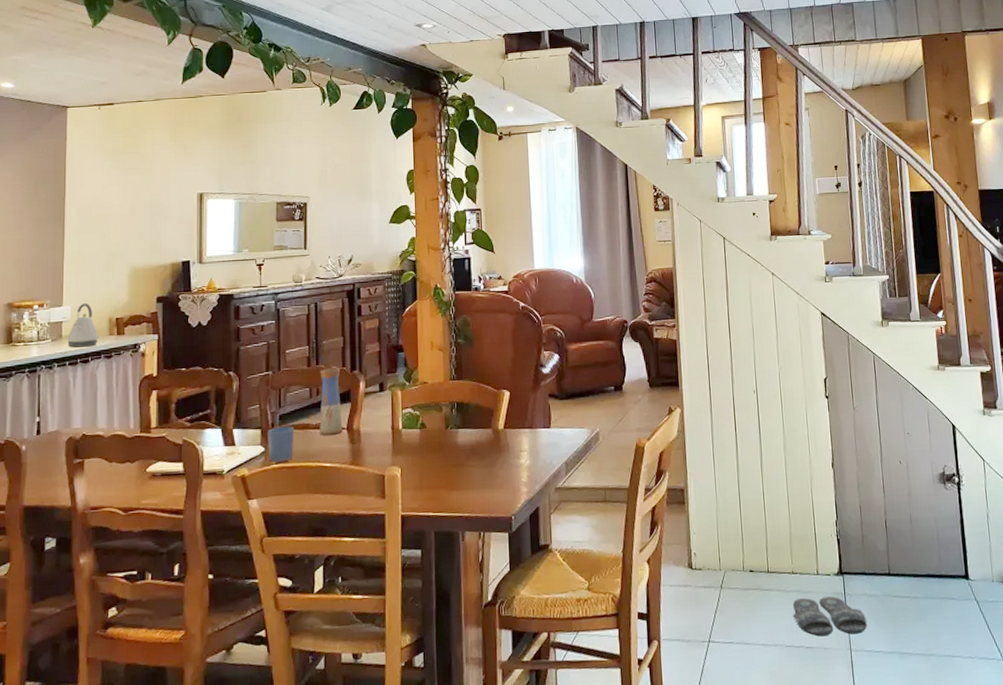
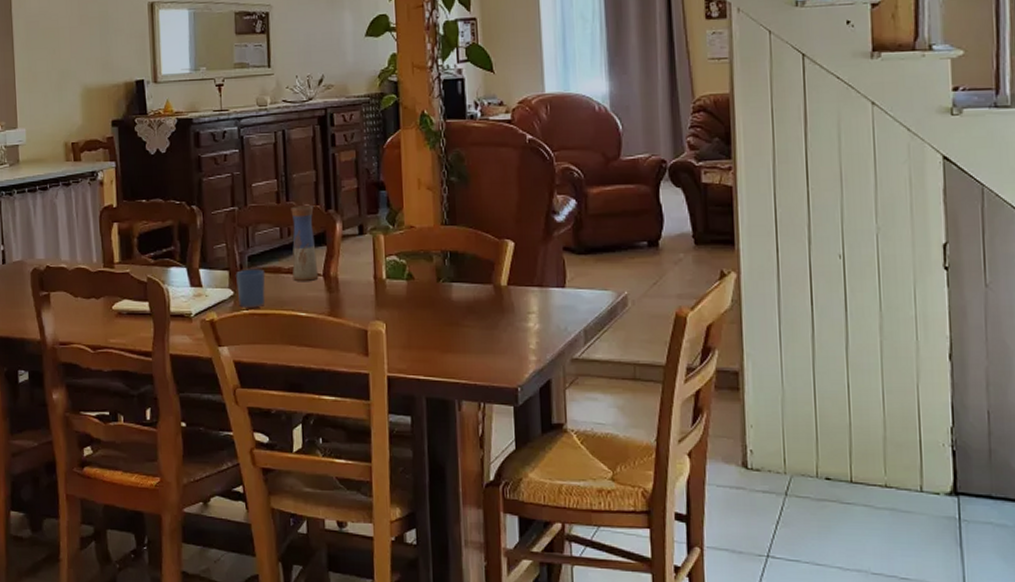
kettle: present [66,302,98,348] -> none [23,125,55,174]
slippers: present [792,596,867,637] -> none [883,518,990,570]

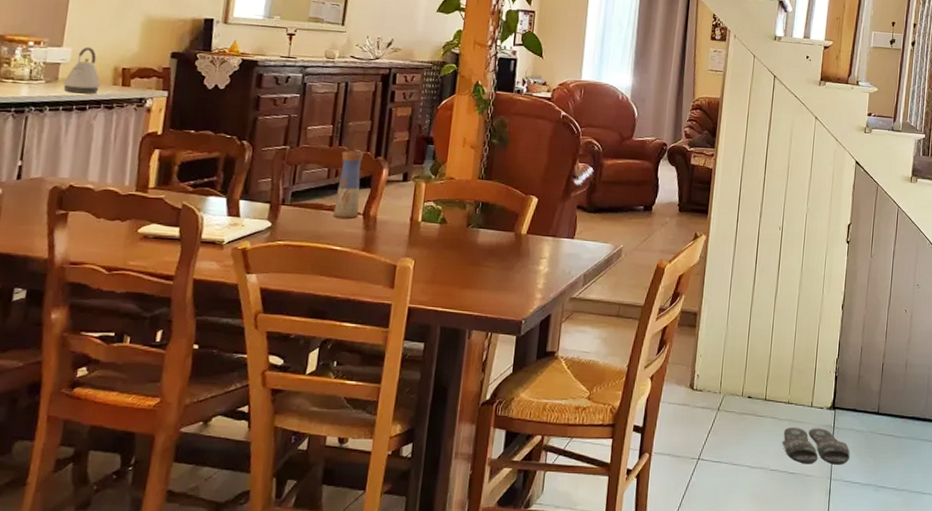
kettle: none [23,125,55,174] -> present [62,46,100,95]
mug: present [236,269,265,308] -> none [275,203,307,240]
slippers: none [883,518,990,570] -> present [781,427,850,465]

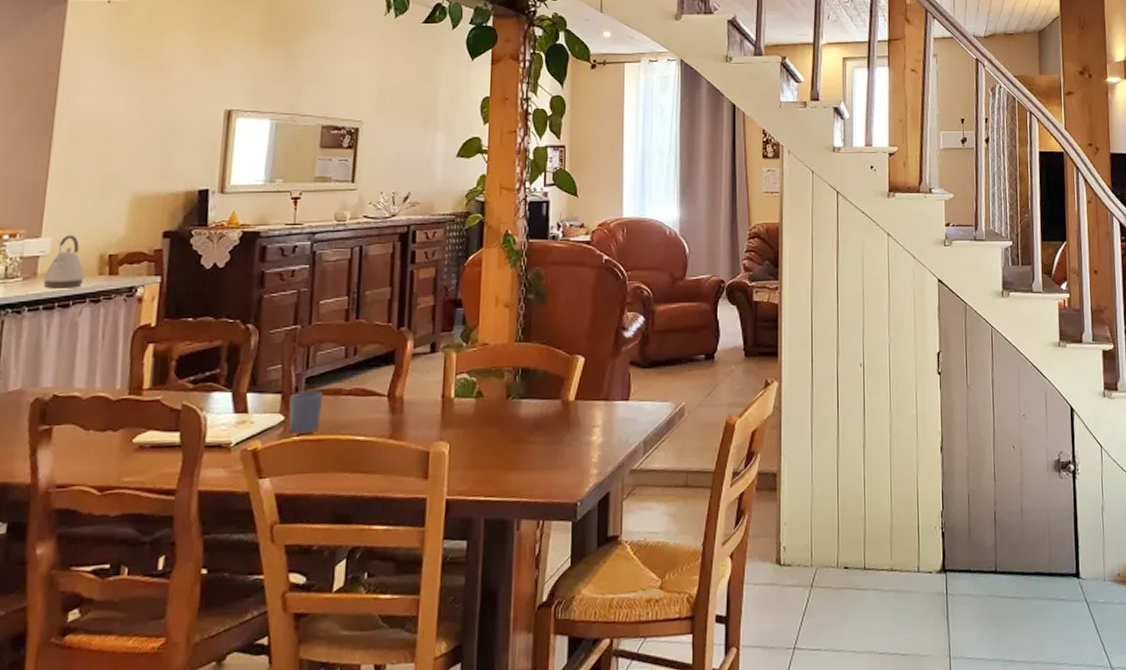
mug: none [275,203,307,240] -> present [289,391,324,434]
vase: present [333,150,364,219] -> none [354,323,385,403]
slippers: present [781,427,850,465] -> none [888,596,968,642]

